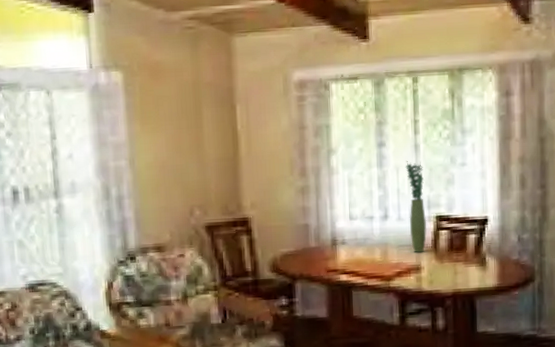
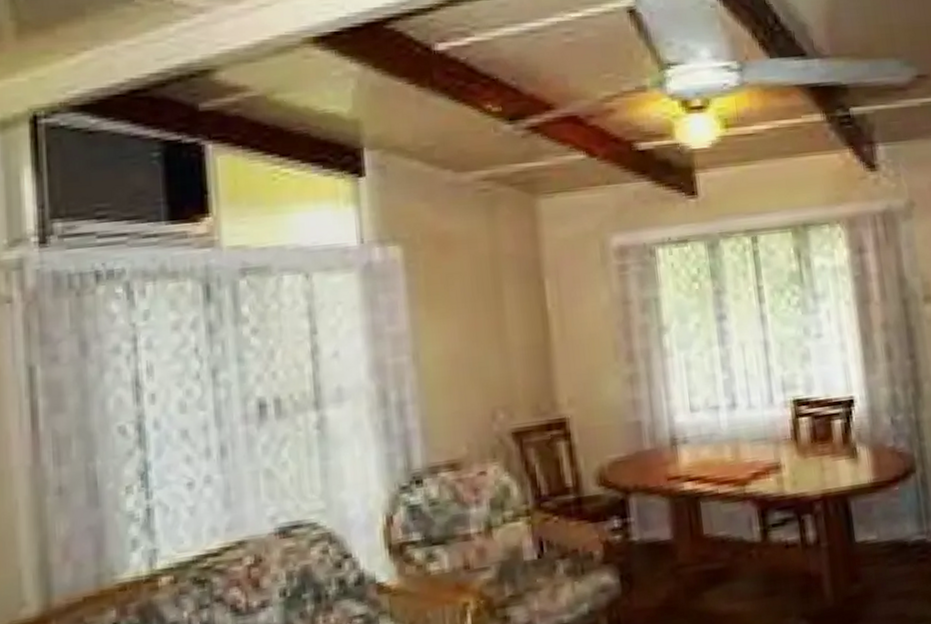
vase: present [405,160,427,253] -> none [751,335,784,448]

